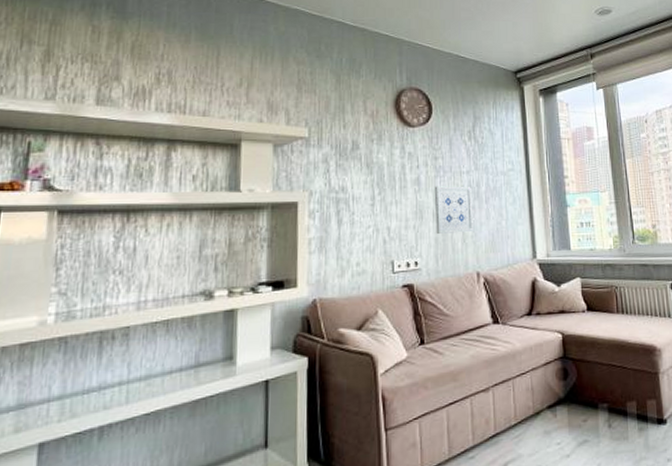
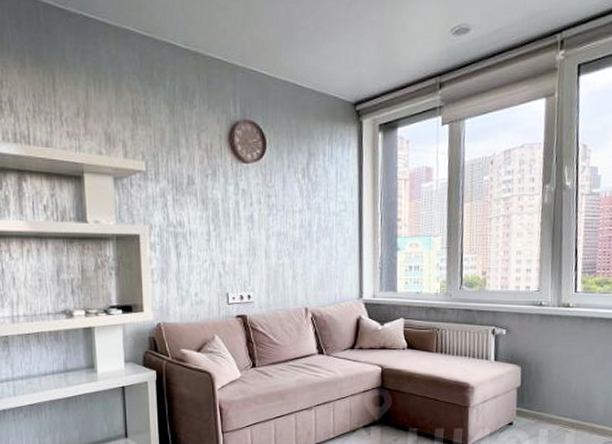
wall art: present [434,186,473,234] -> none [267,224,304,271]

